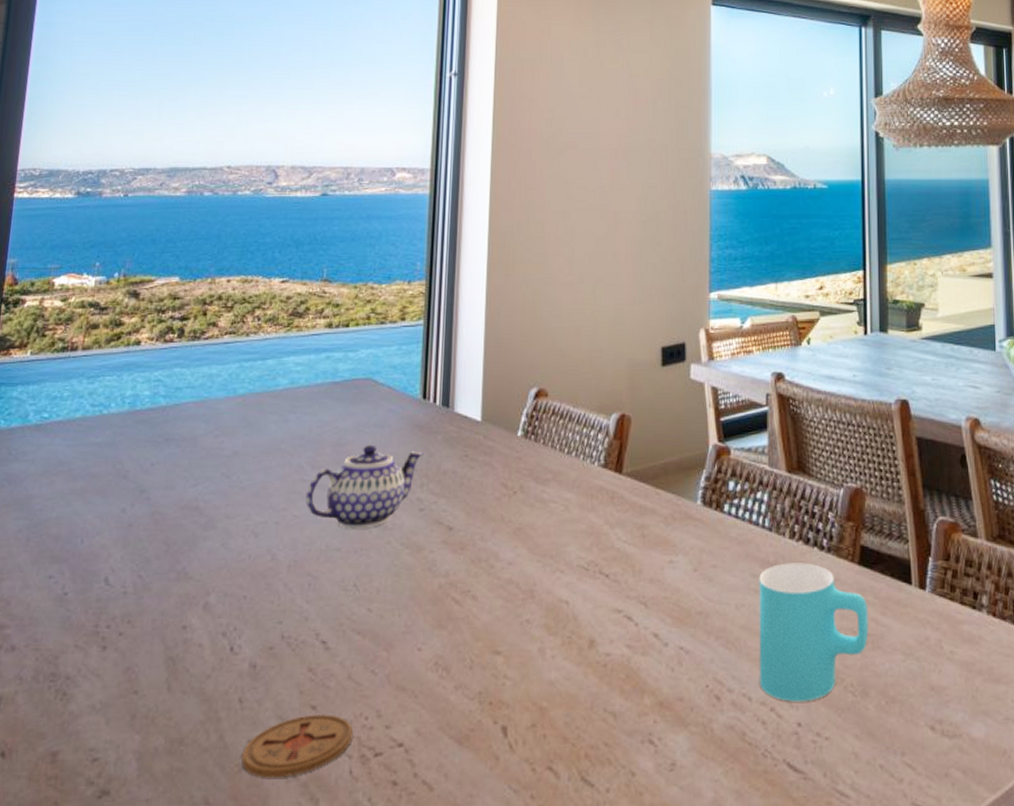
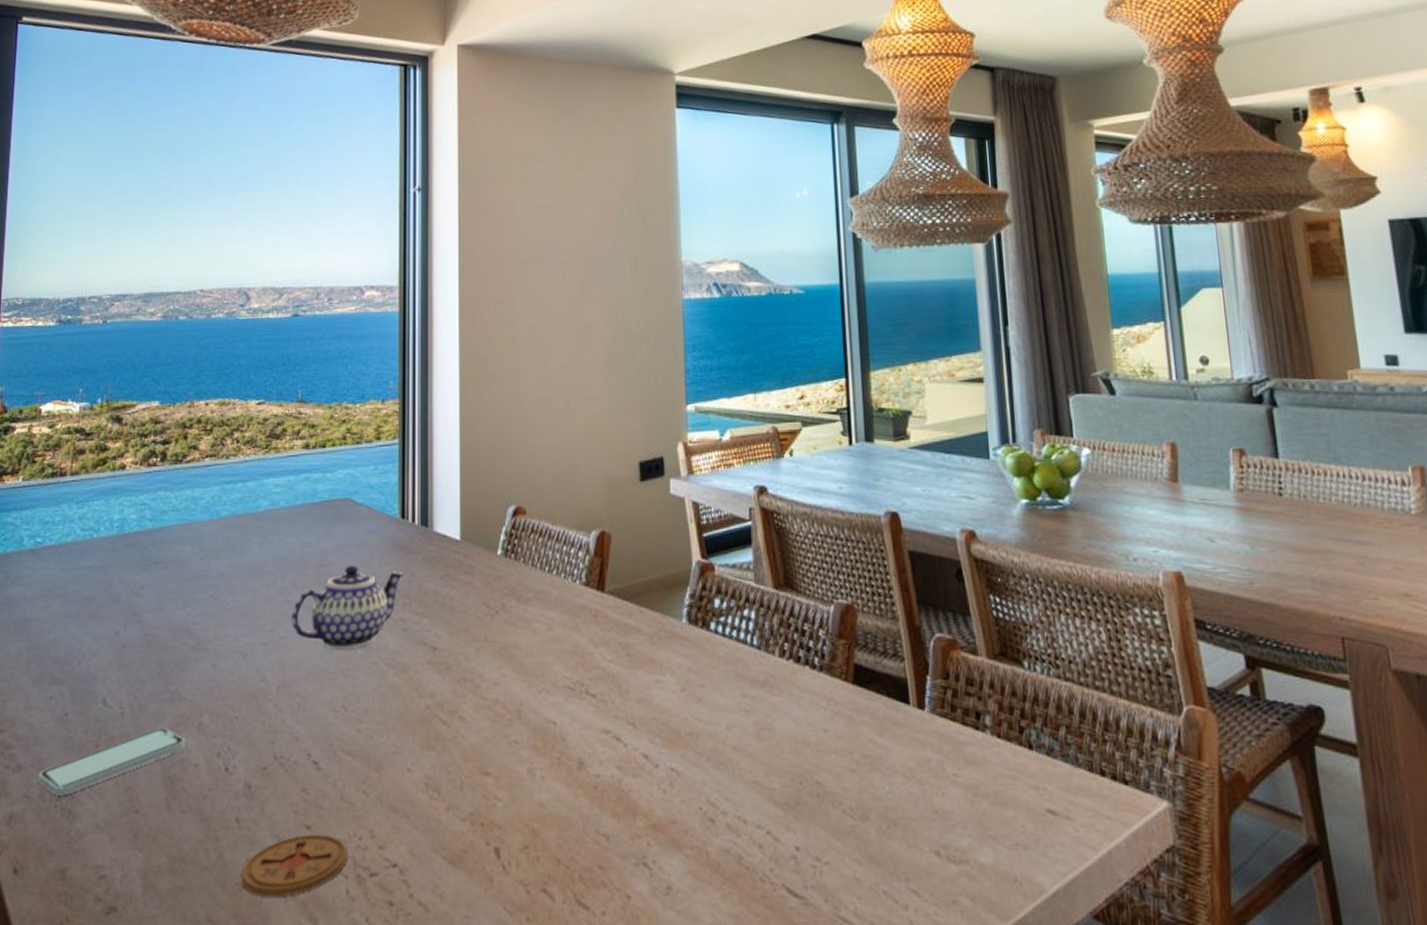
smartphone: none [32,607,191,677] -> present [38,728,186,795]
cup: present [759,563,869,702] -> none [749,682,866,825]

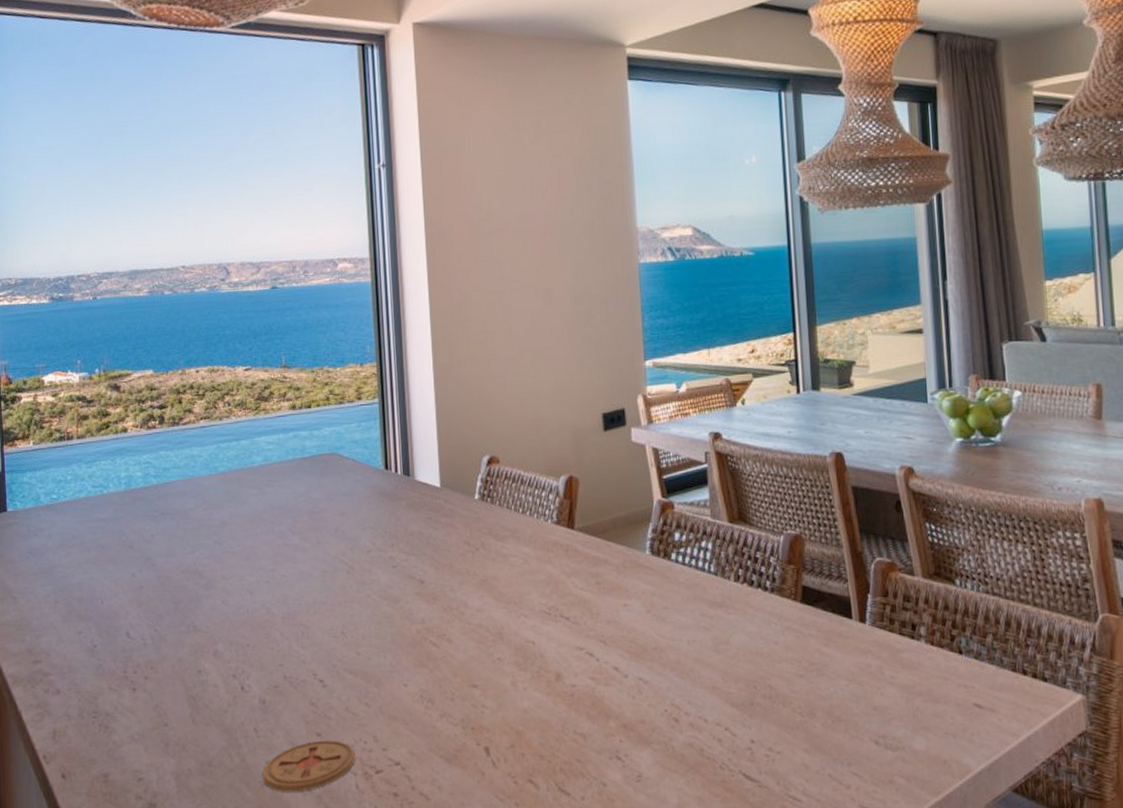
smartphone: present [38,728,186,795] -> none [76,655,205,714]
teapot: present [291,565,405,649] -> none [290,511,391,585]

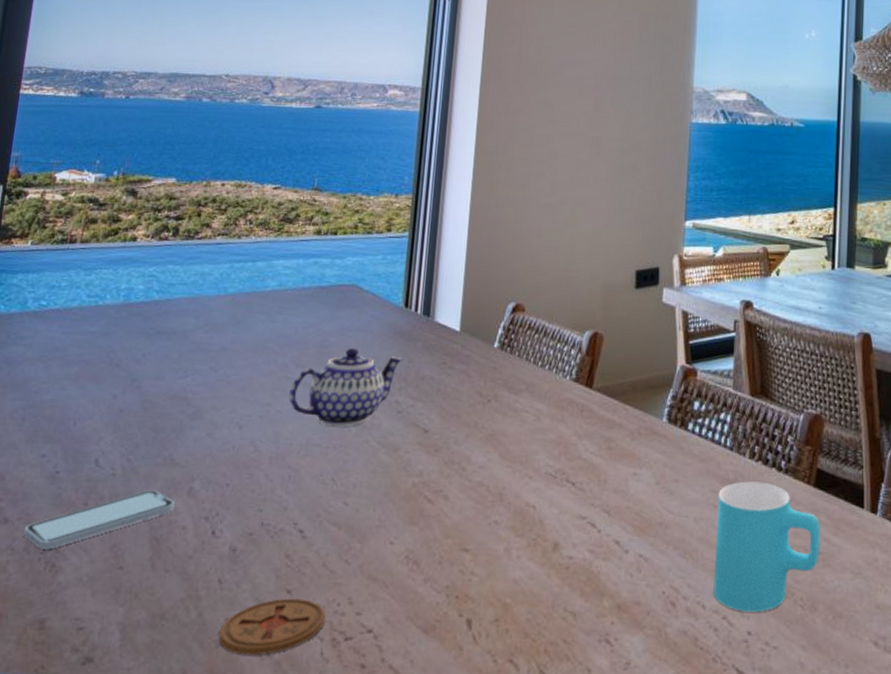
smartphone: none [76,655,205,714] -> present [24,490,176,549]
teapot: none [290,511,391,585] -> present [289,347,403,427]
cup: none [708,602,813,722] -> present [713,481,821,612]

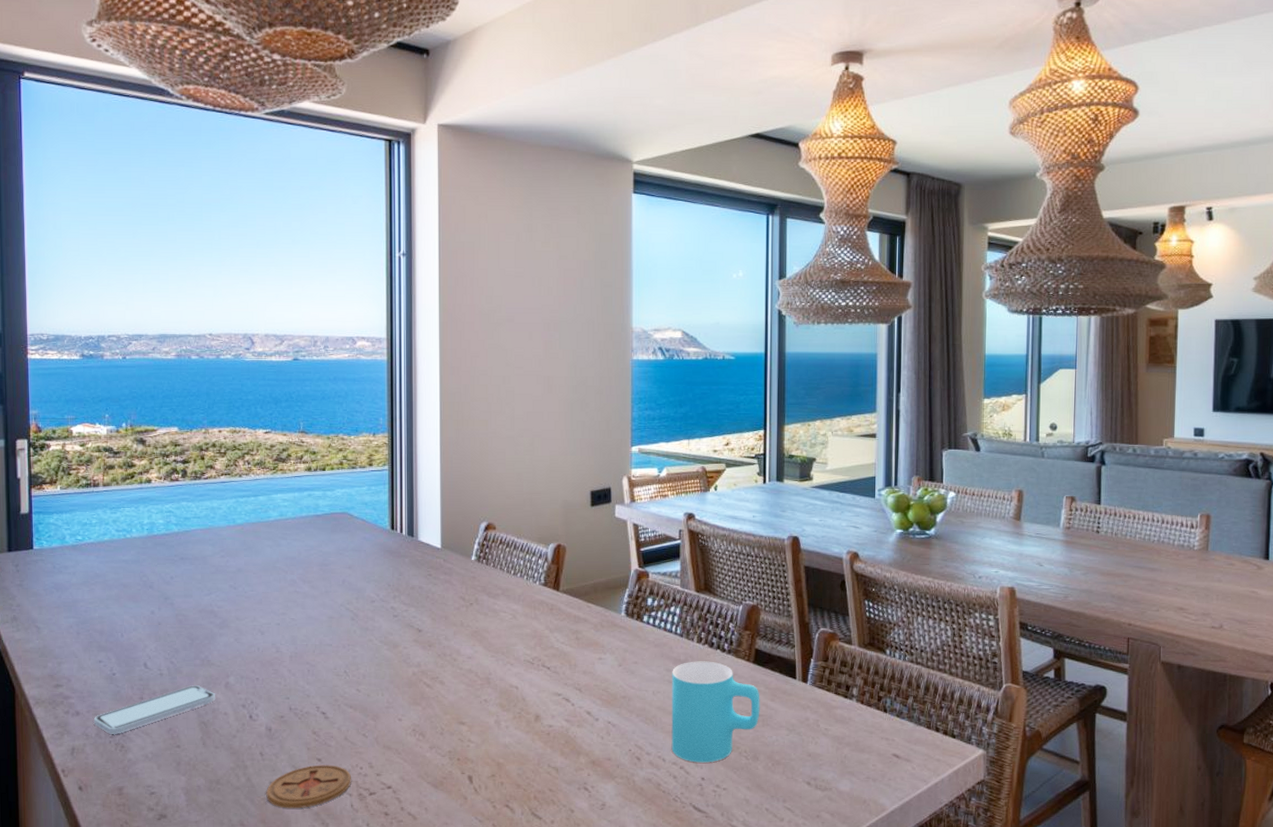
teapot: present [289,347,403,427] -> none [300,565,394,630]

